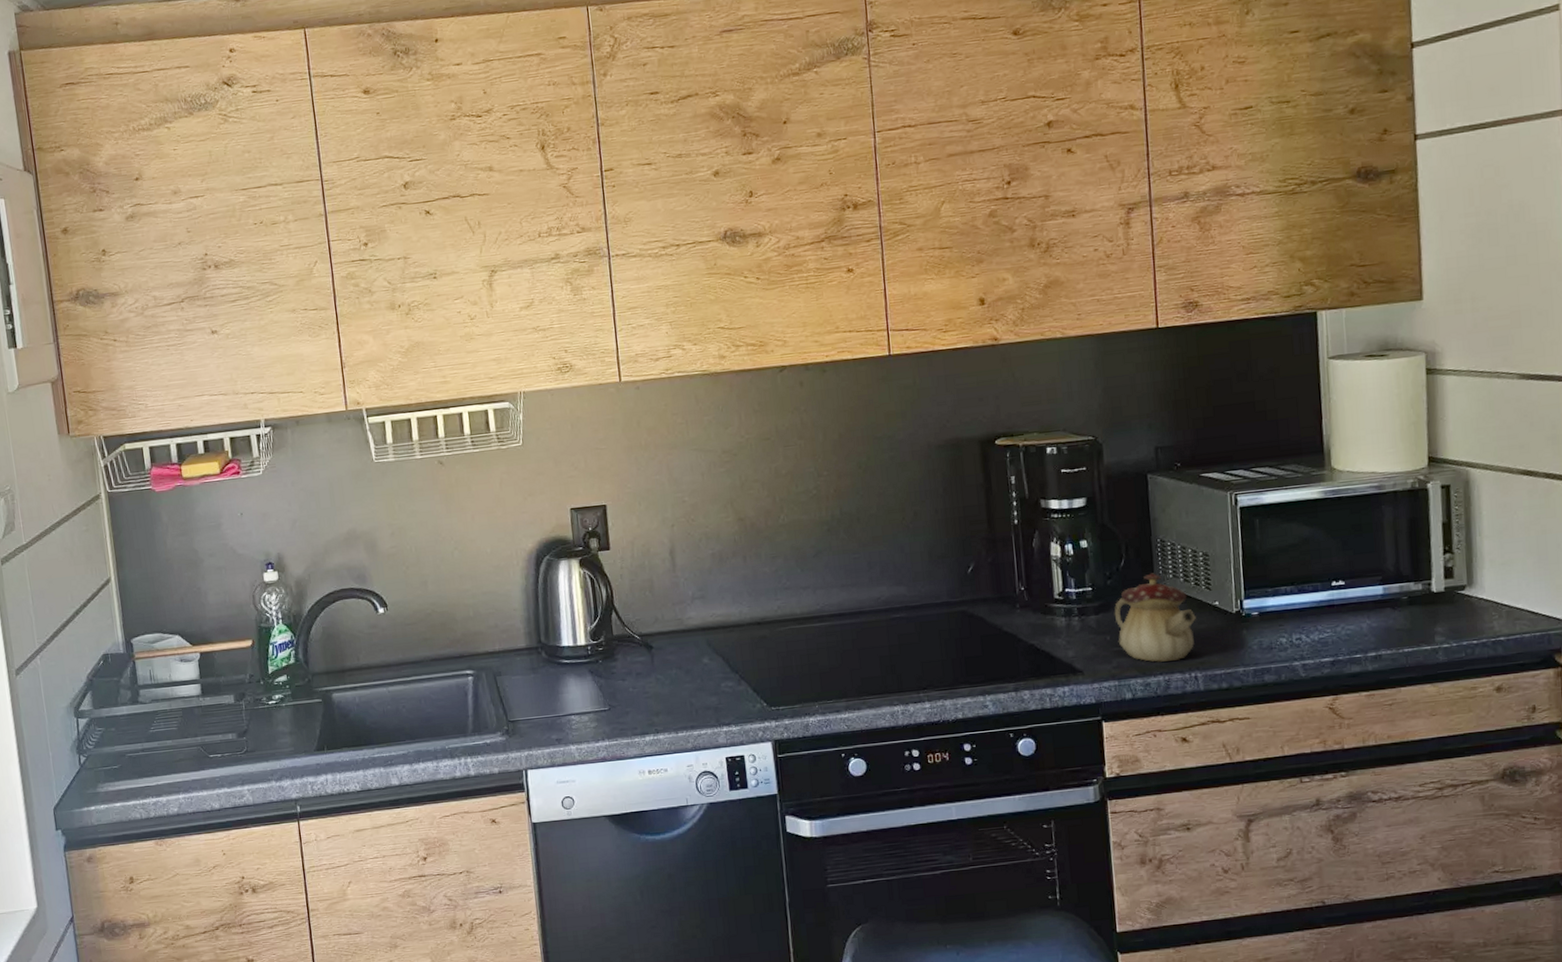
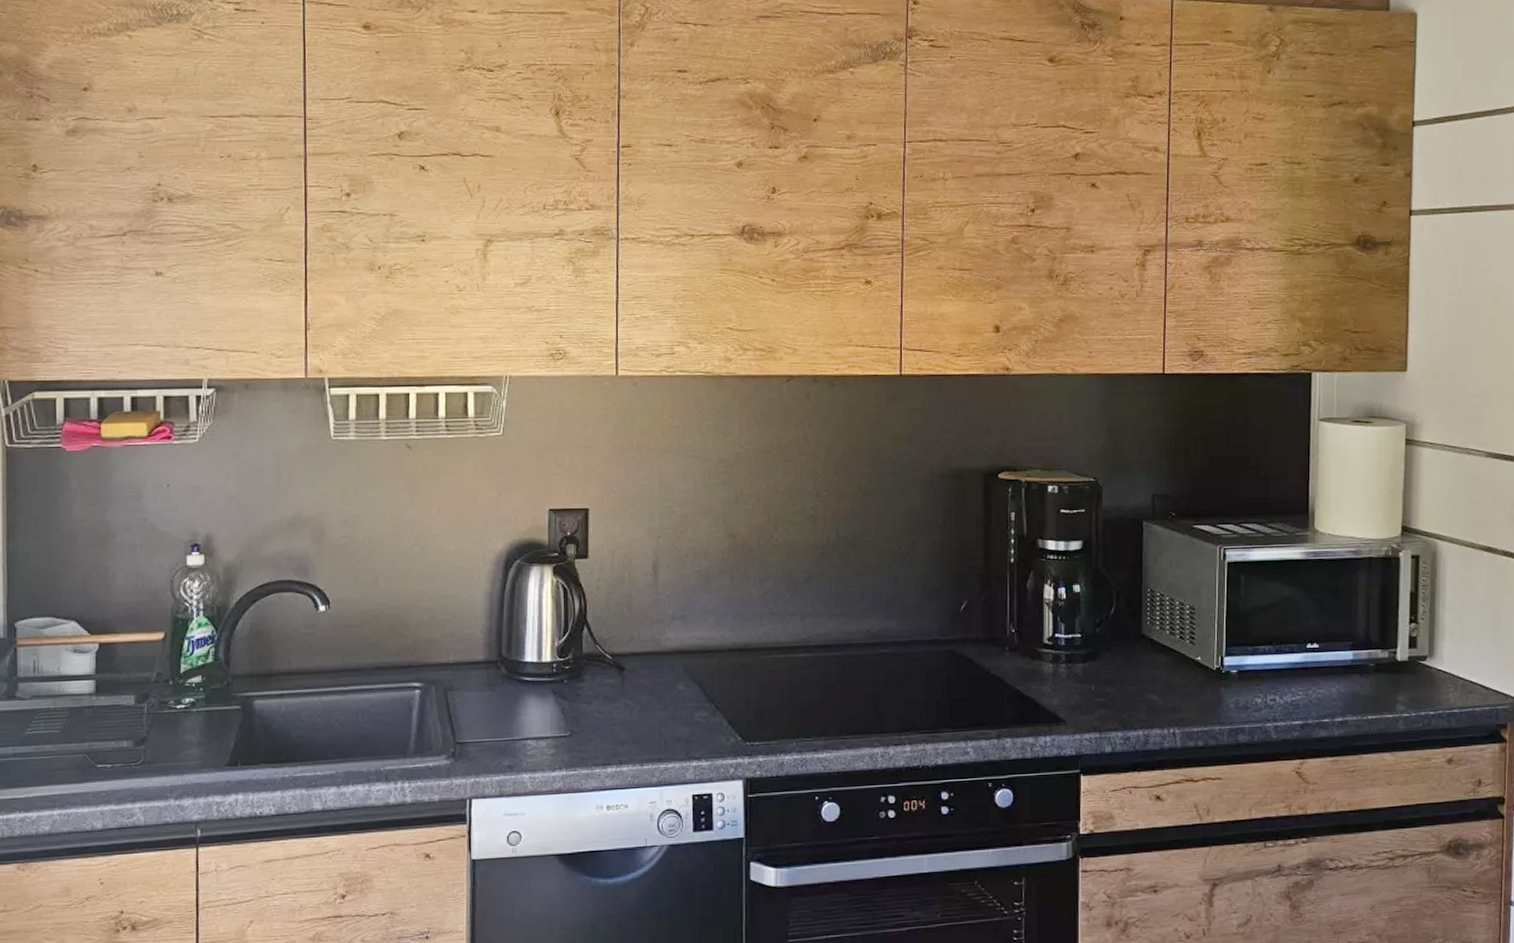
teapot: present [1114,573,1196,662] -> none [1100,623,1178,716]

